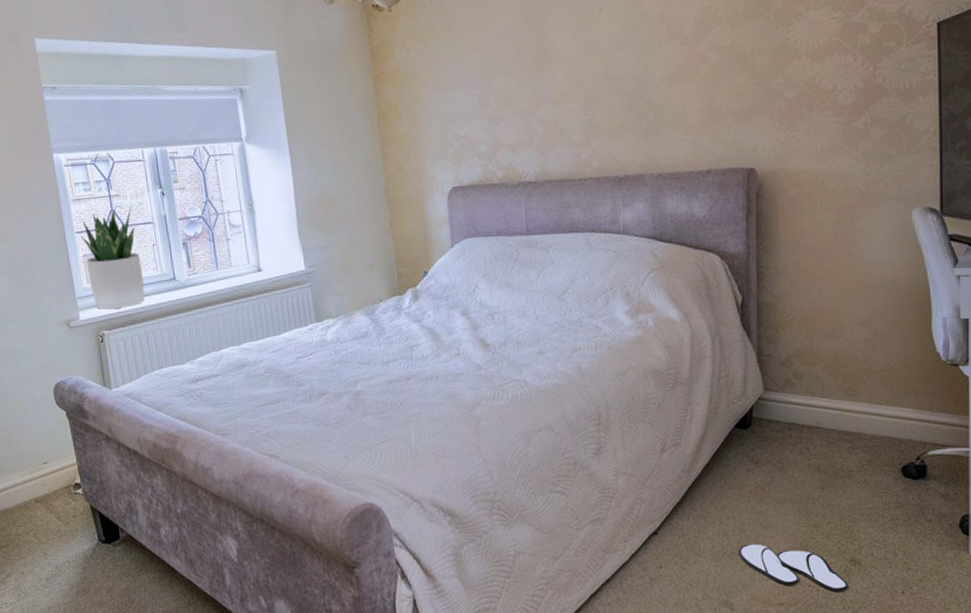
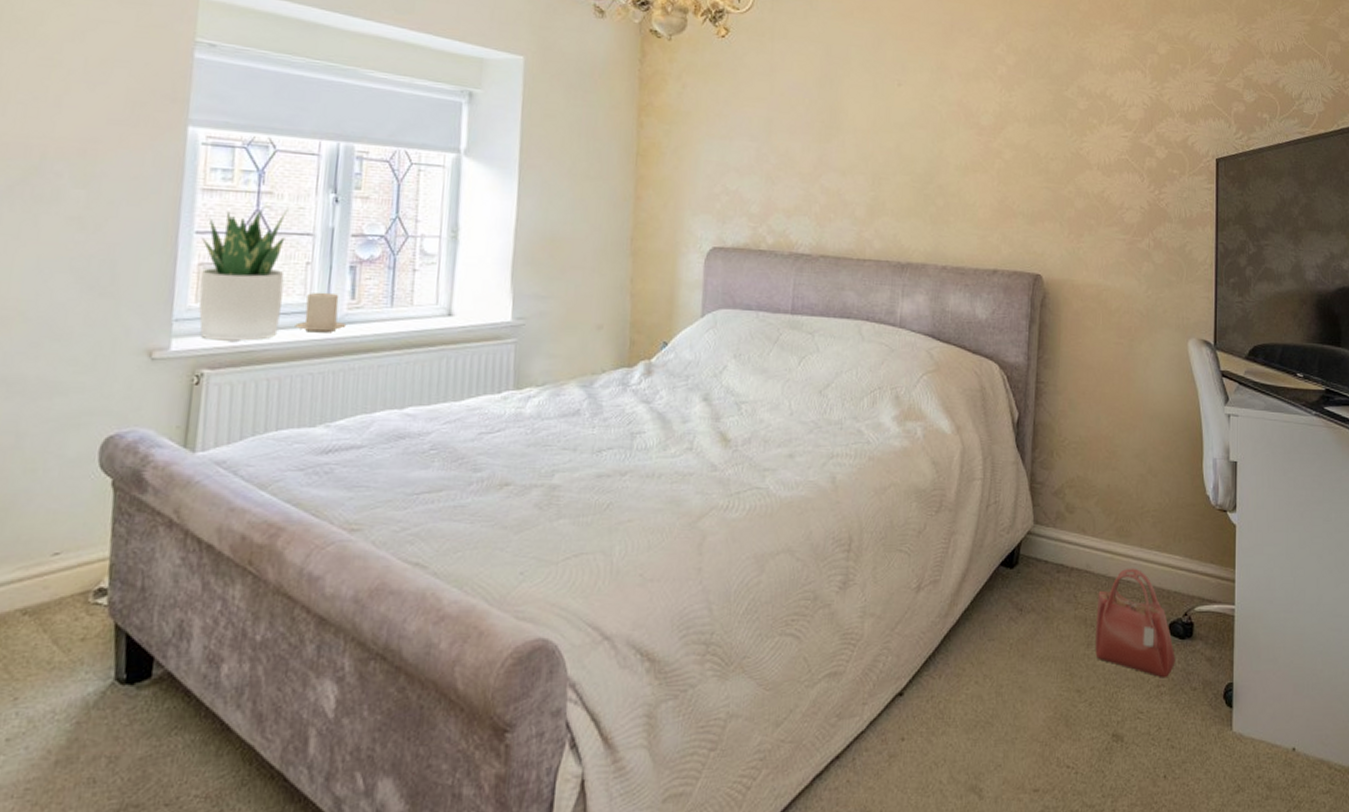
candle: none [155,264,190,296] -> present [295,292,347,333]
slippers: present [739,544,850,593] -> none [993,711,1111,776]
handbag: none [829,421,909,513] -> present [1095,568,1175,678]

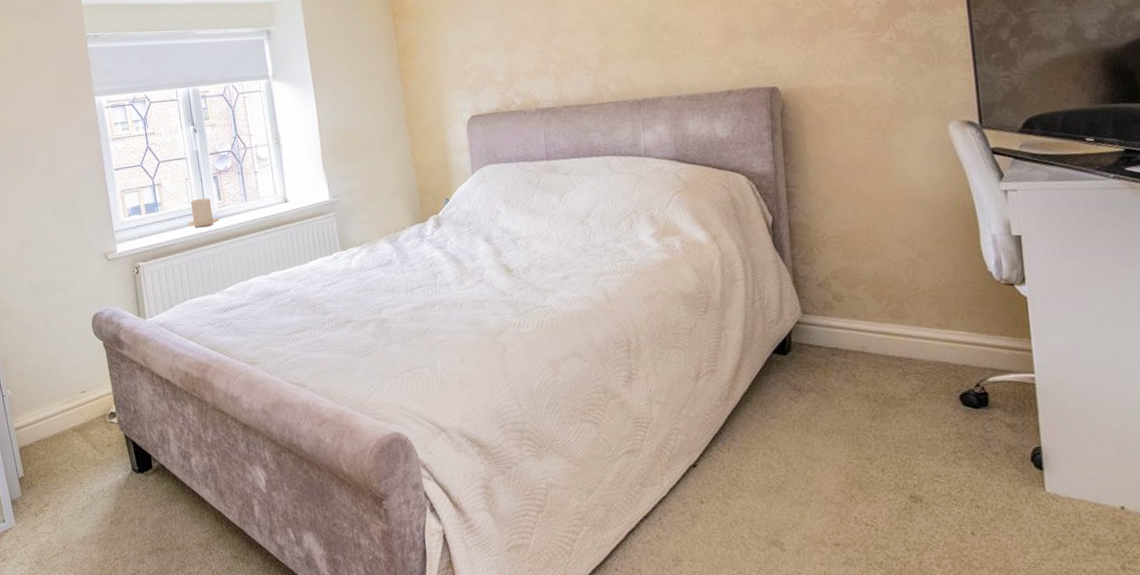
planter: present [198,207,288,342] -> none [118,143,178,242]
handbag: present [1095,568,1175,678] -> none [878,346,972,445]

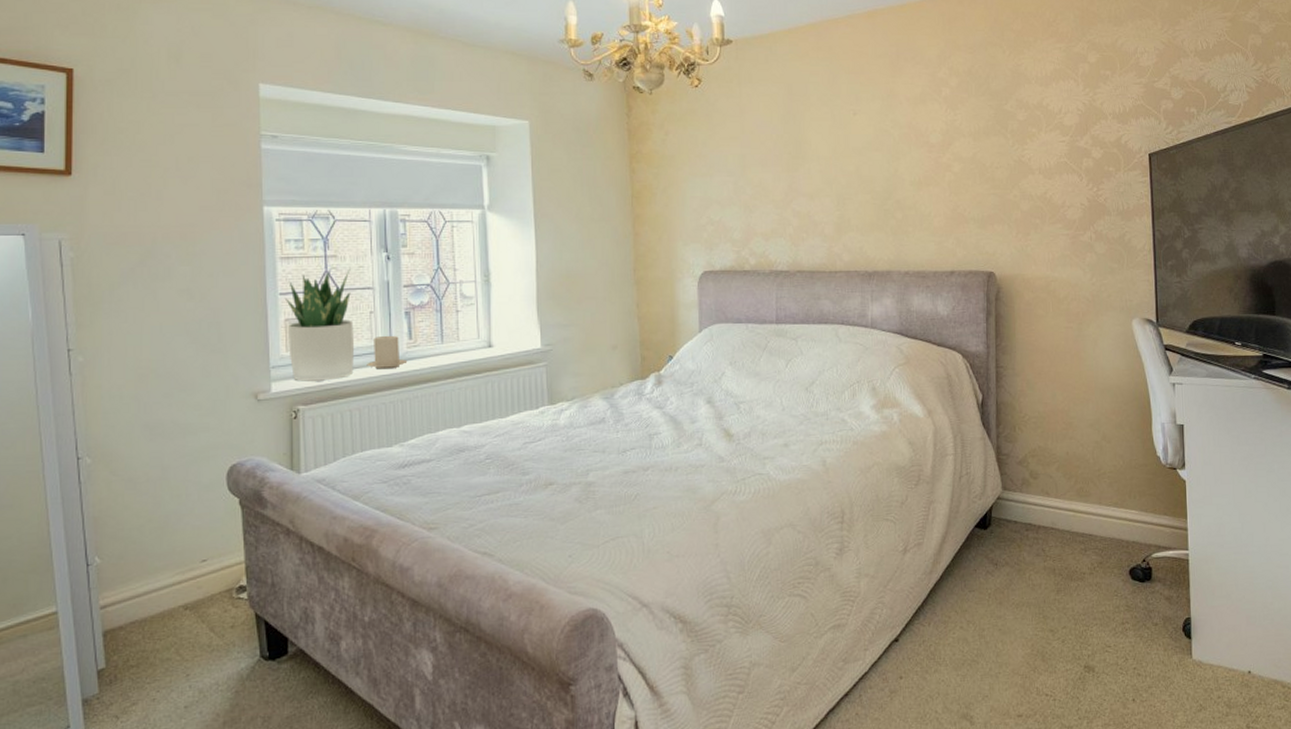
planter: none [118,143,178,242] -> present [284,268,354,383]

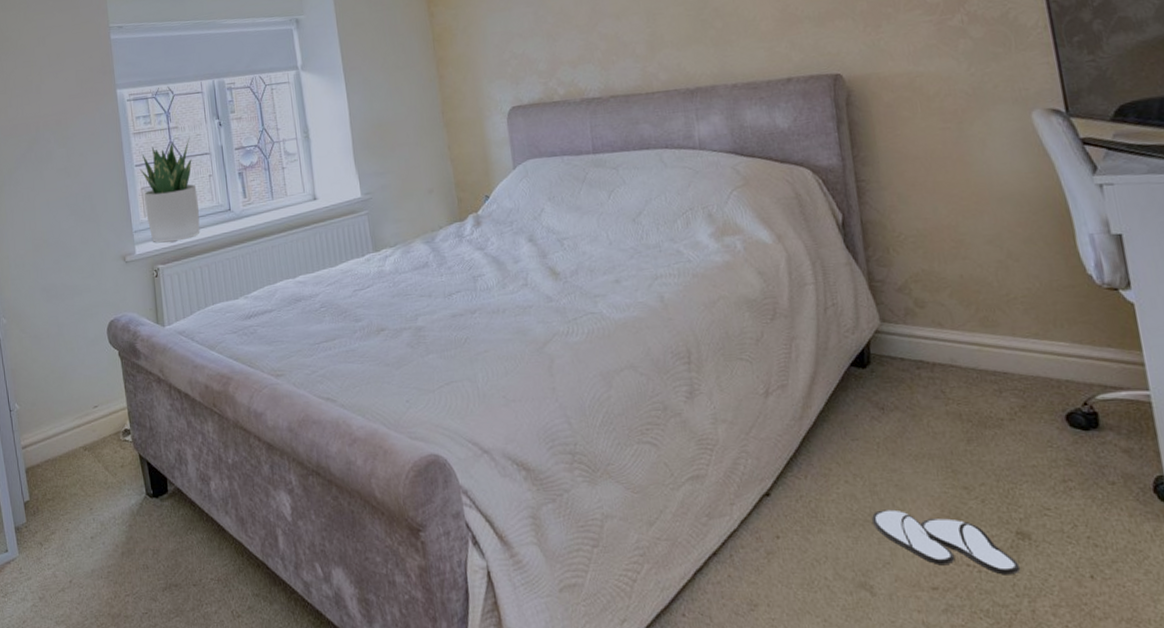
candle: present [367,335,408,370] -> none [210,195,245,228]
slippers: none [978,650,1085,702] -> present [872,509,1021,575]

